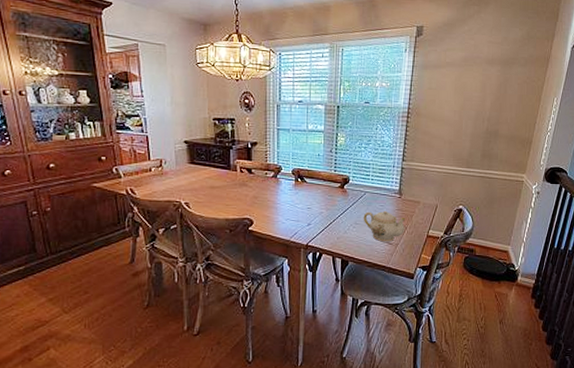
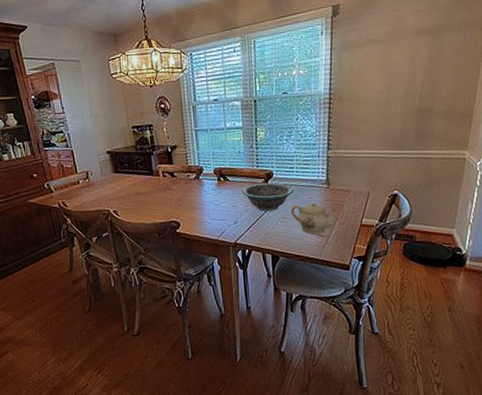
decorative bowl: none [318,188,367,216] -> present [242,183,293,211]

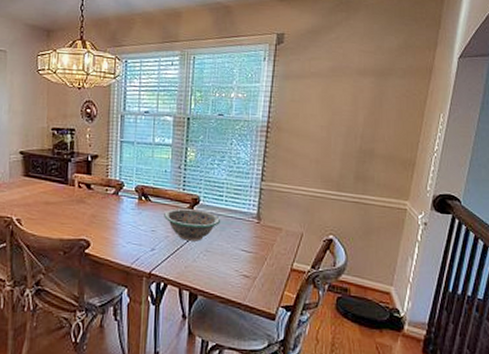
teapot: present [290,202,336,235] -> none [215,237,265,275]

